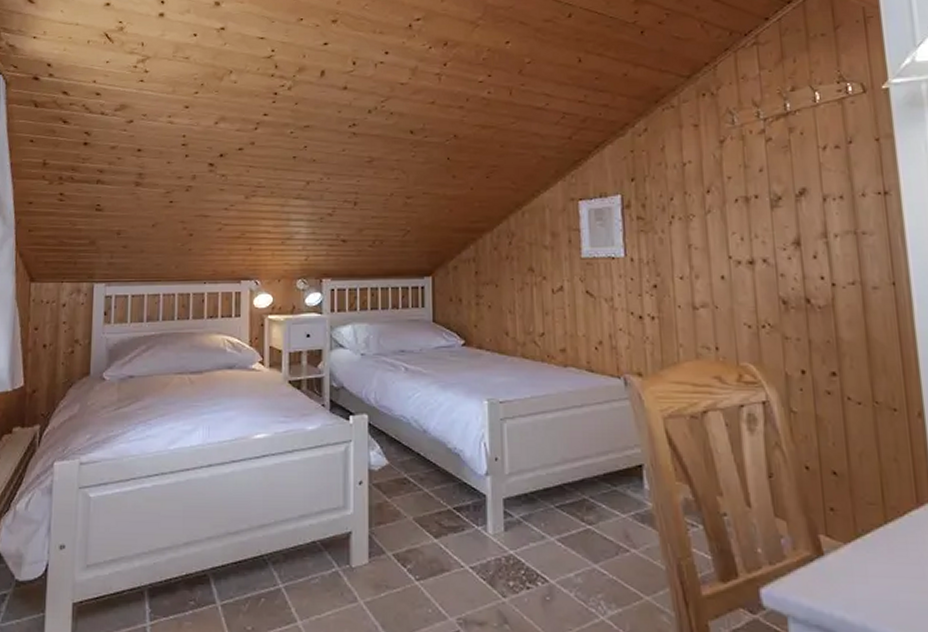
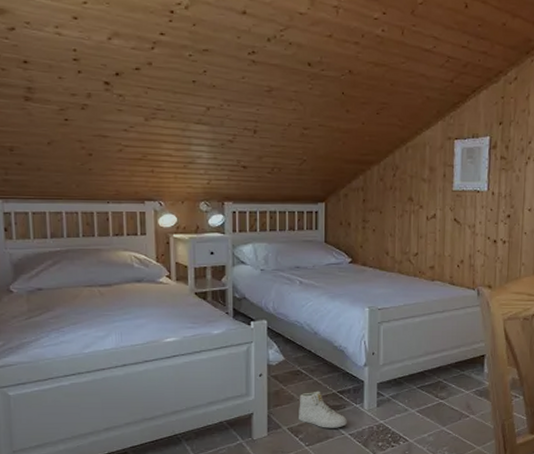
sneaker: none [406,506,467,558] -> present [299,391,347,428]

